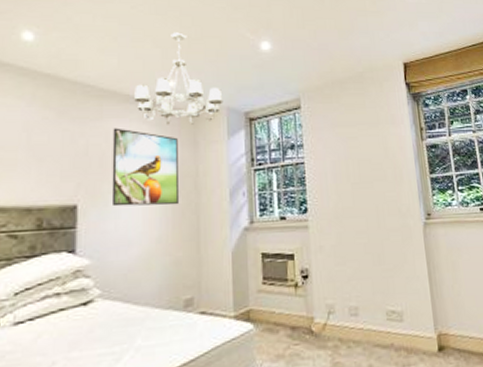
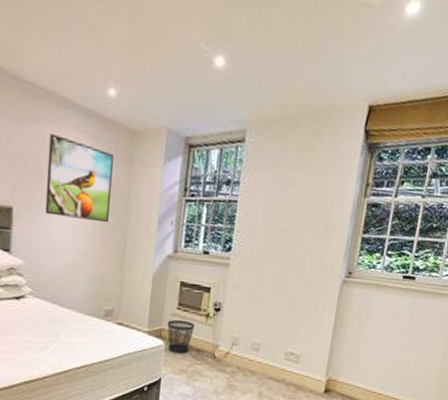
chandelier: present [133,32,223,126] -> none [71,29,165,144]
wastebasket: none [254,295,285,337] -> present [167,319,195,354]

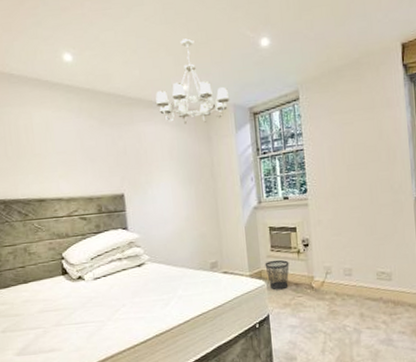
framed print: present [44,133,113,223] -> none [142,130,200,194]
chandelier: none [71,29,165,144] -> present [155,38,230,124]

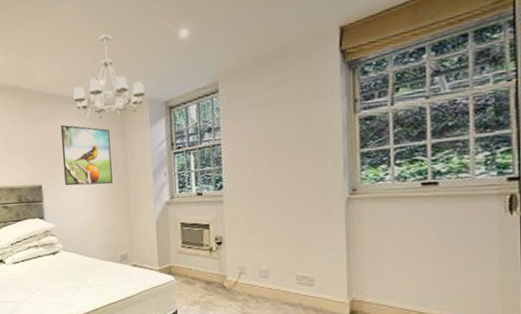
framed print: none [142,130,200,194] -> present [60,124,113,186]
wastebasket: present [265,259,290,290] -> none [175,256,201,287]

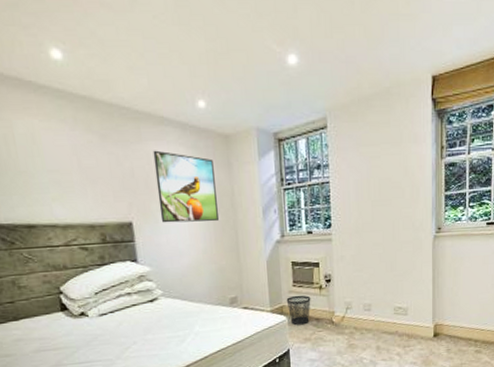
chandelier: present [73,34,146,119] -> none [167,46,253,148]
wastebasket: none [175,256,201,287] -> present [286,295,311,325]

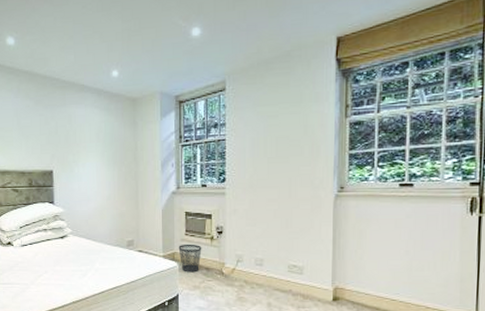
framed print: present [152,150,219,223] -> none [73,112,122,173]

